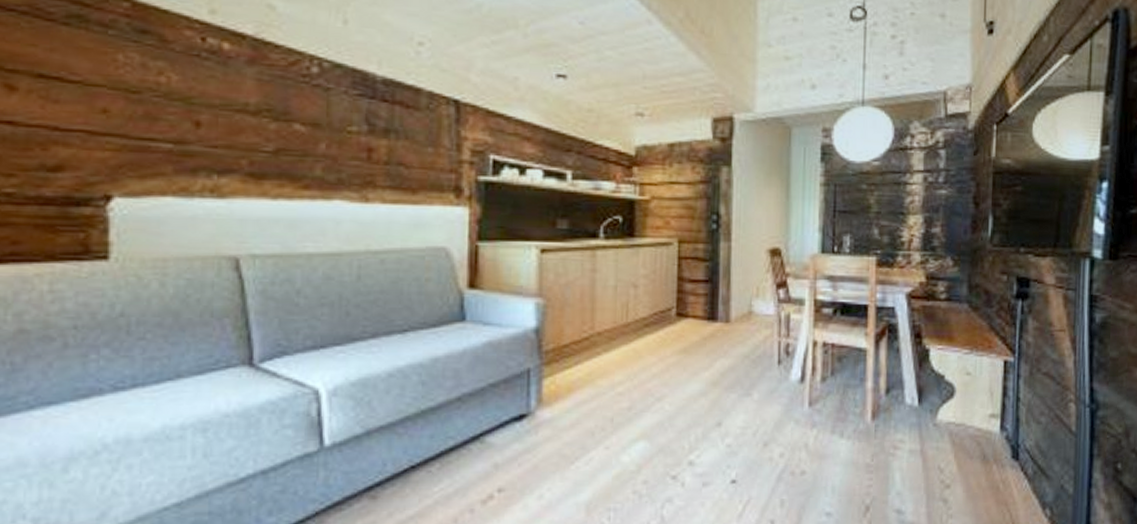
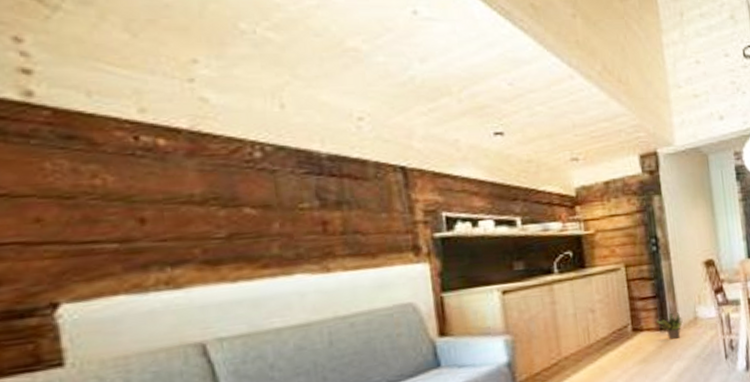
potted plant: none [703,303,735,333] -> present [655,312,683,340]

